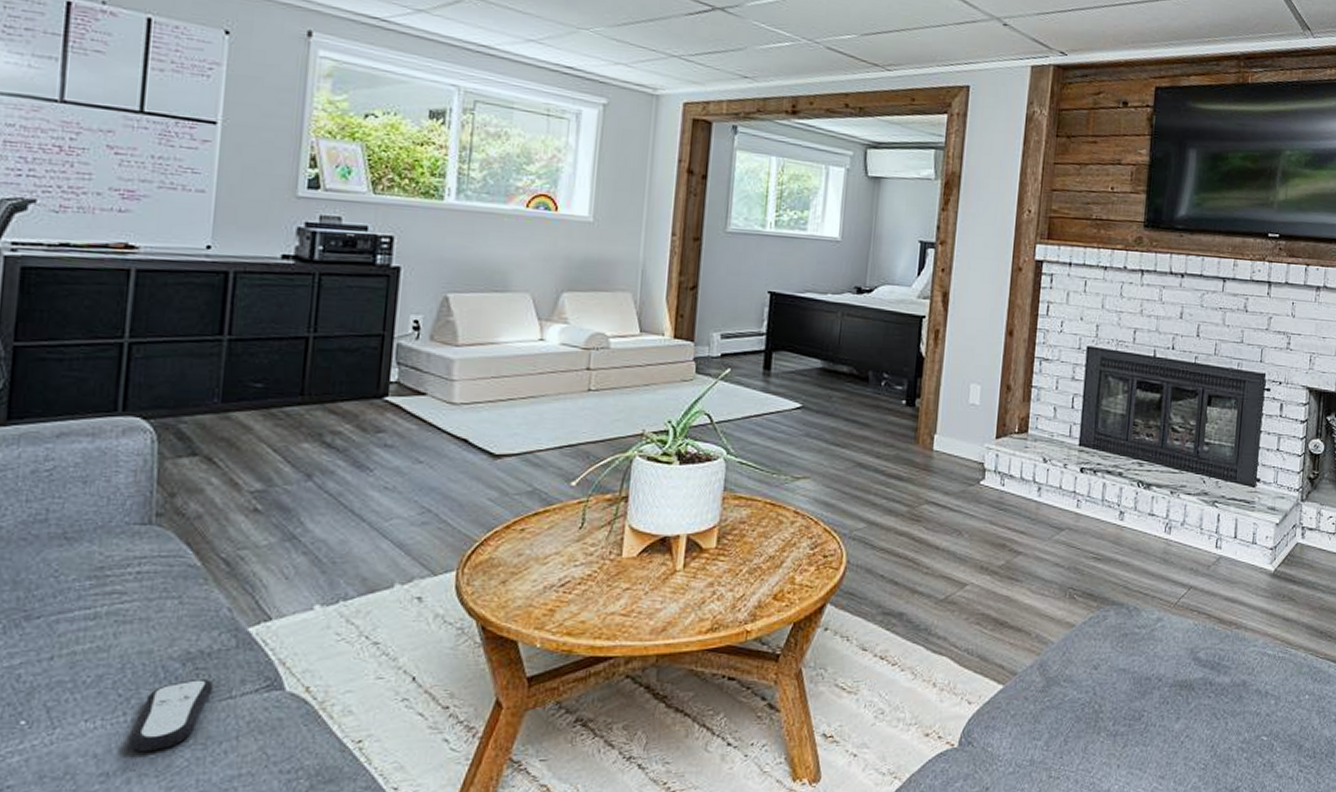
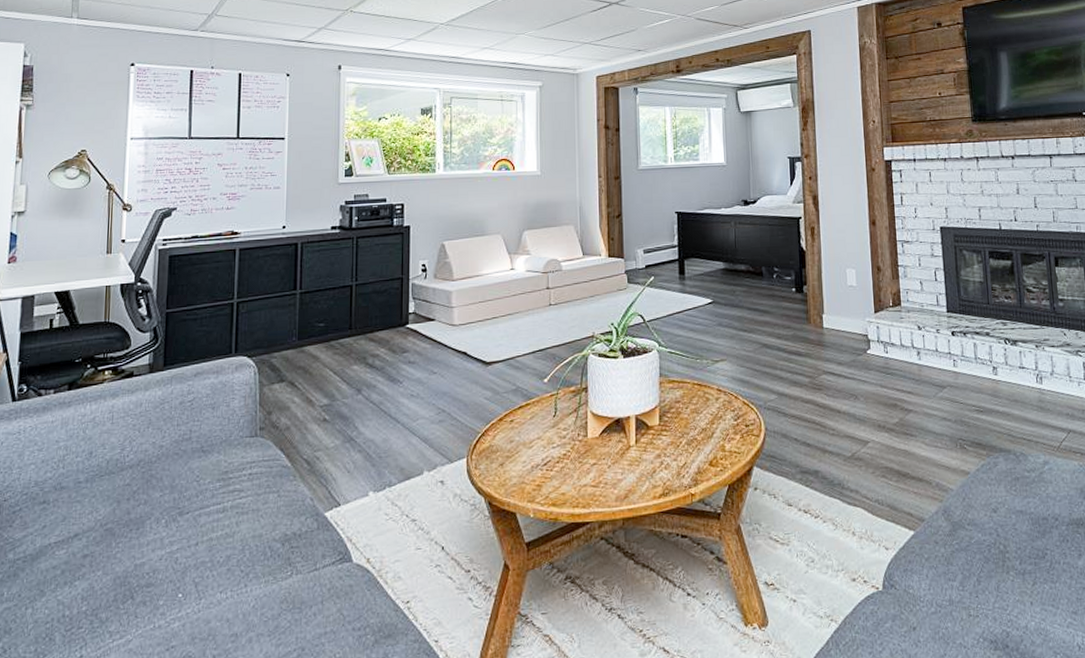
remote control: present [130,678,214,752] -> none [250,555,304,617]

